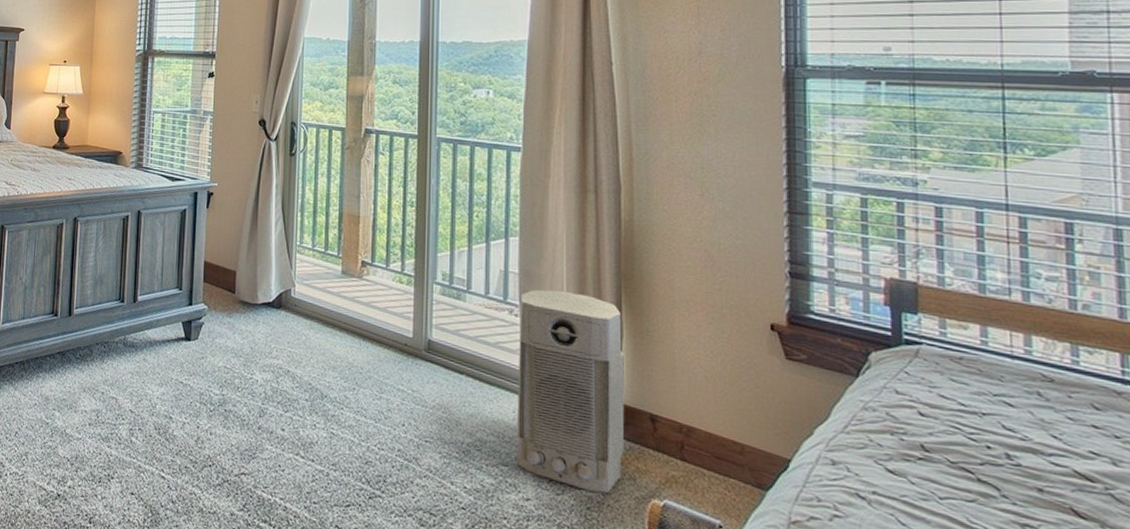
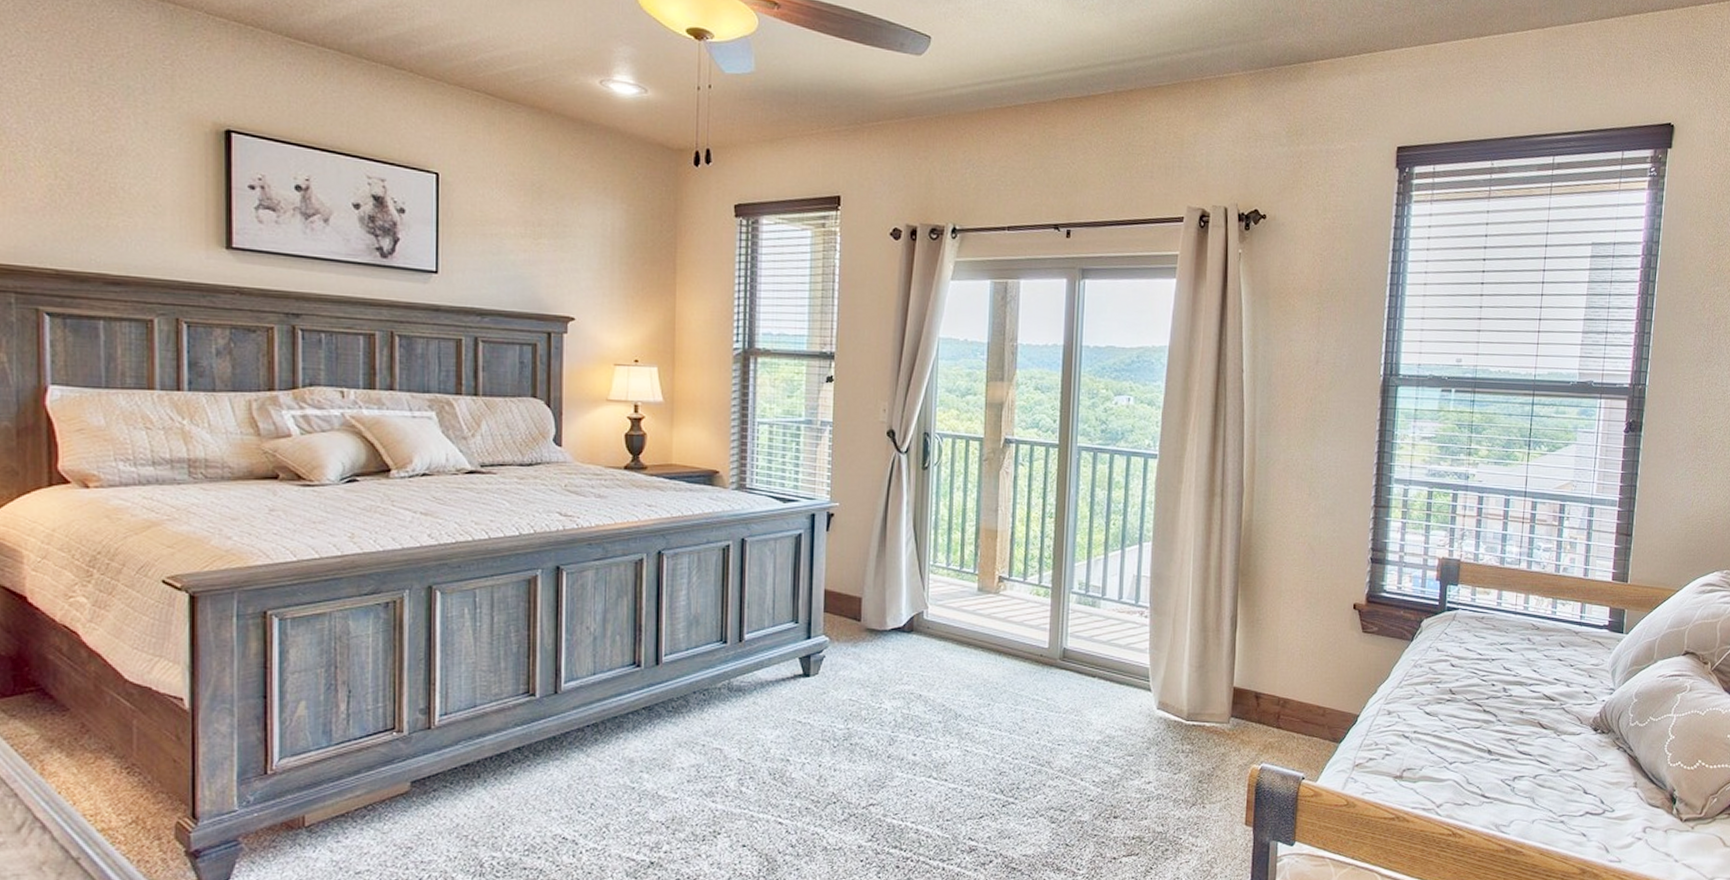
air purifier: present [516,289,625,494] -> none [1140,589,1238,766]

